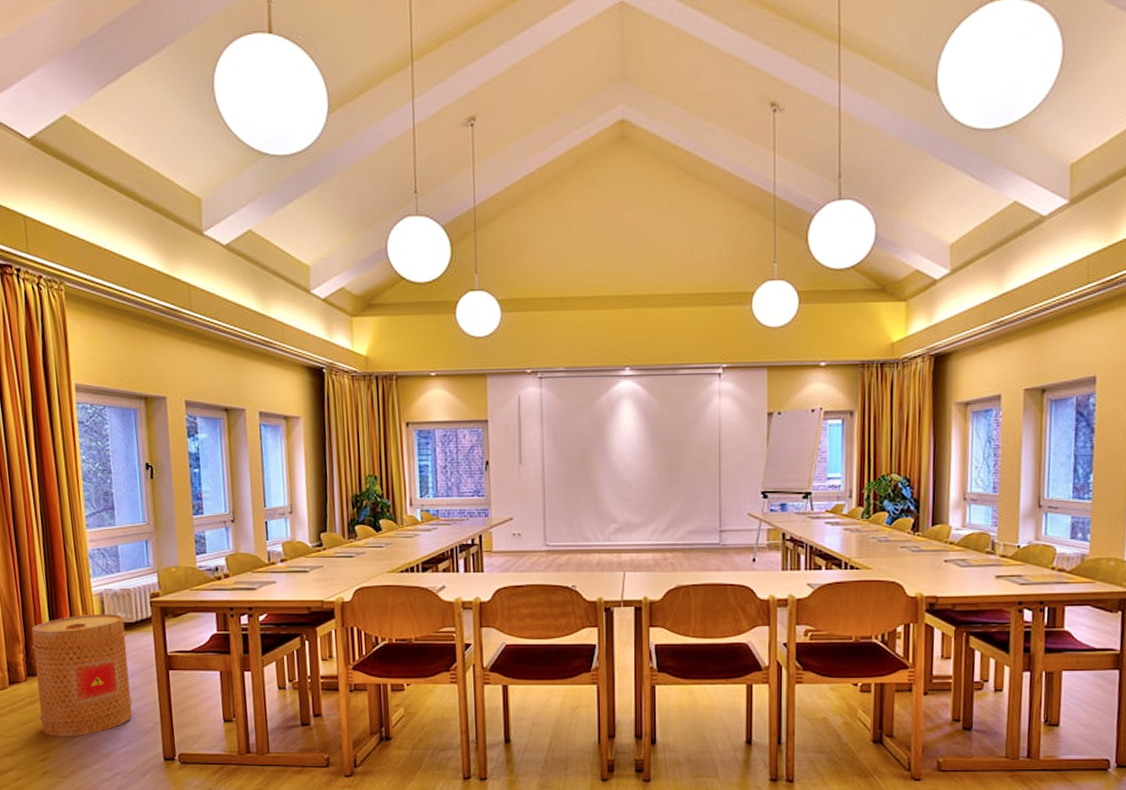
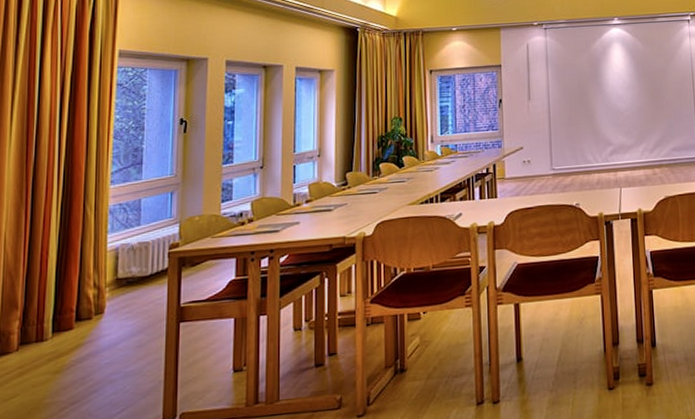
basket: present [31,613,133,736] -> none [26,268,139,411]

